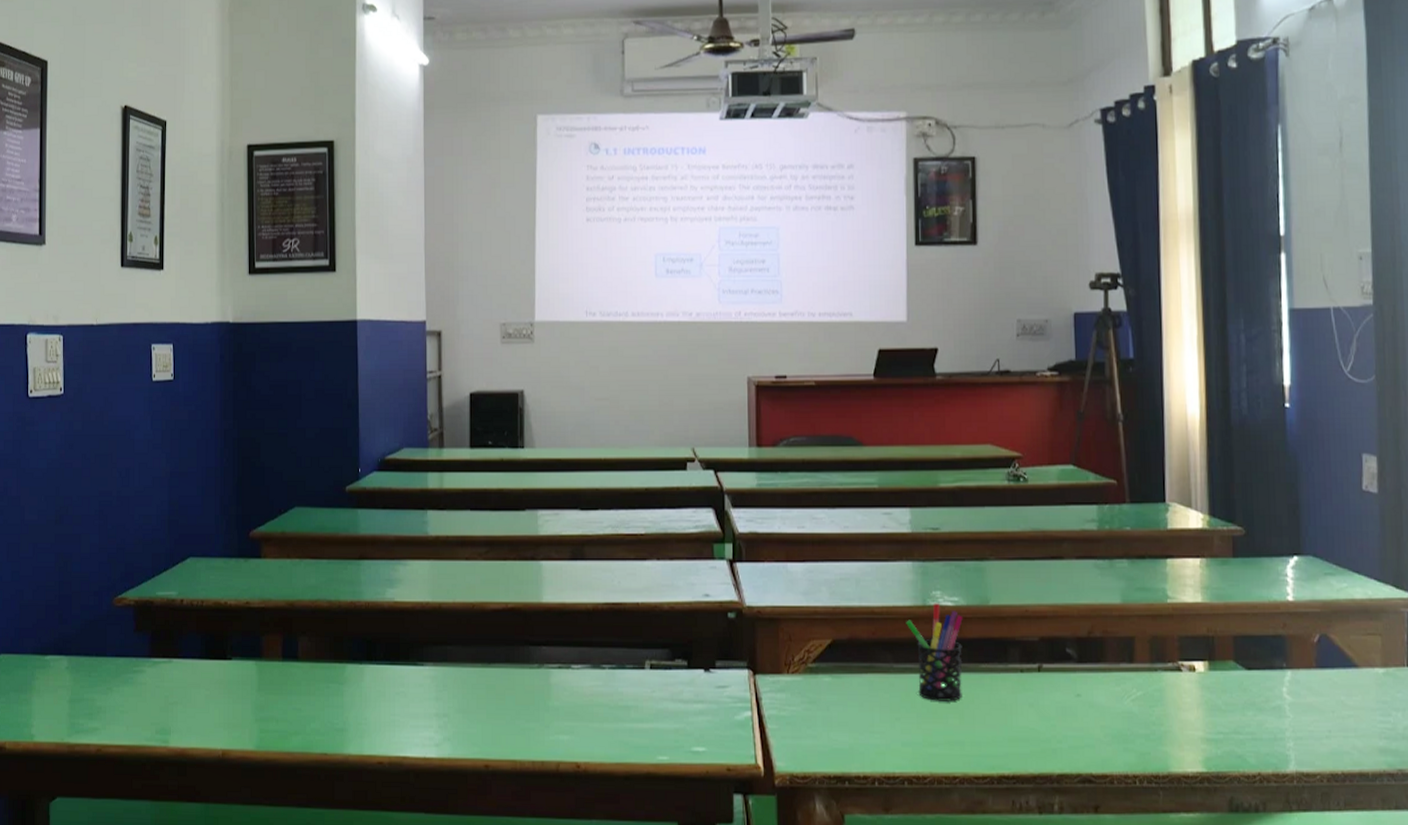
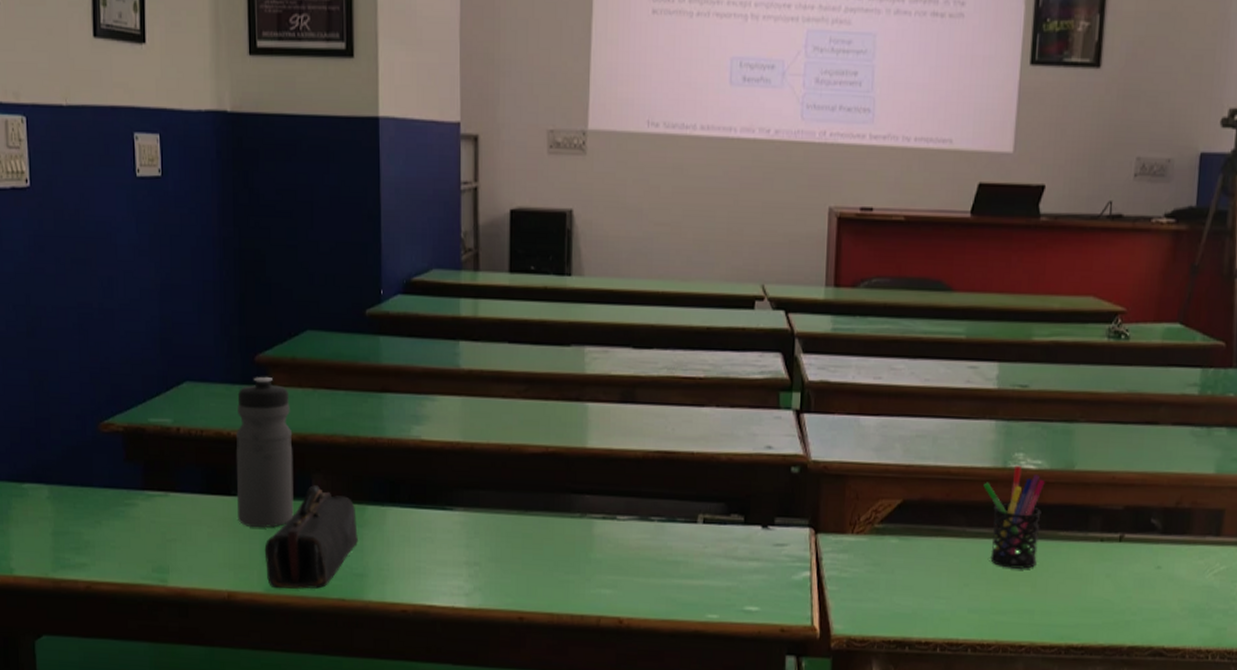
water bottle: none [231,549,282,688] -> present [235,376,294,528]
pencil case: none [255,647,339,746] -> present [264,485,358,589]

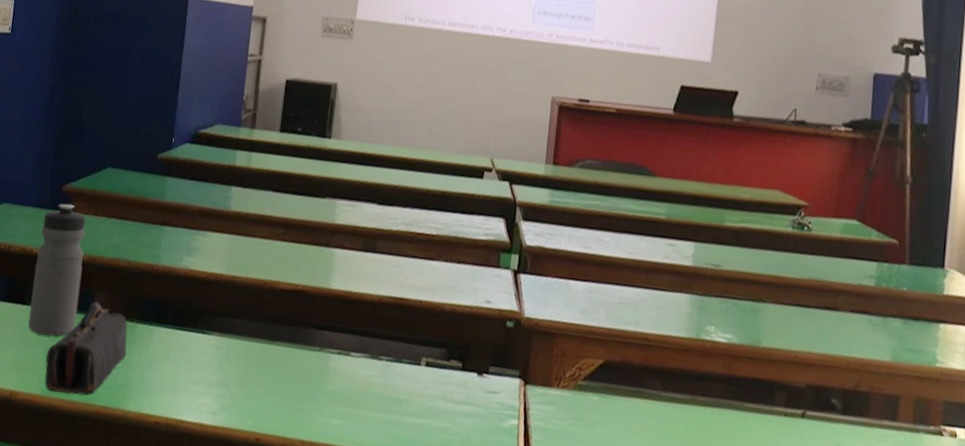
pen holder: present [983,465,1045,569] -> none [678,337,734,436]

